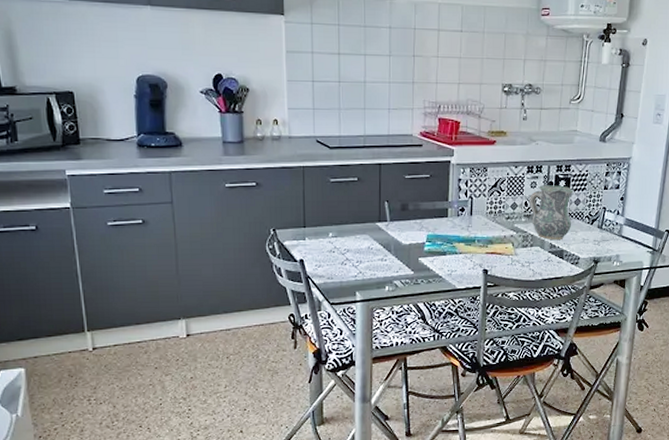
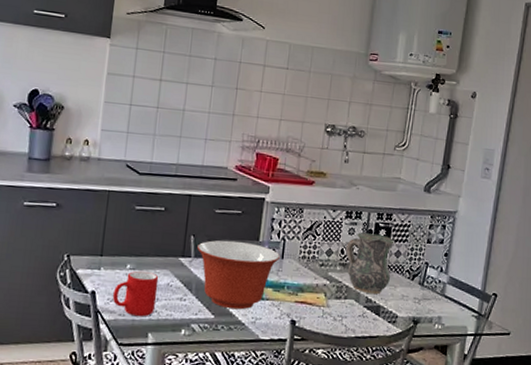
cup: none [319,237,360,279] -> present [112,270,159,317]
mixing bowl: none [392,203,470,265] -> present [197,240,281,310]

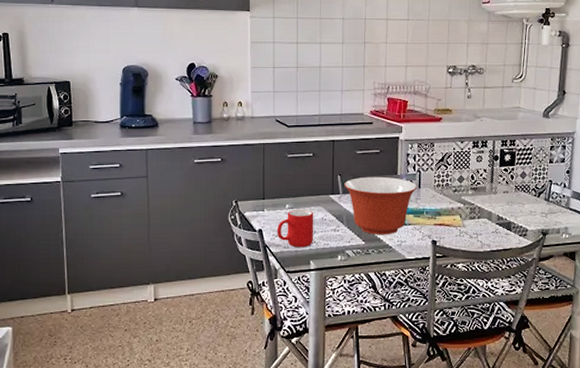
pitcher: present [346,232,395,295] -> none [476,159,519,213]

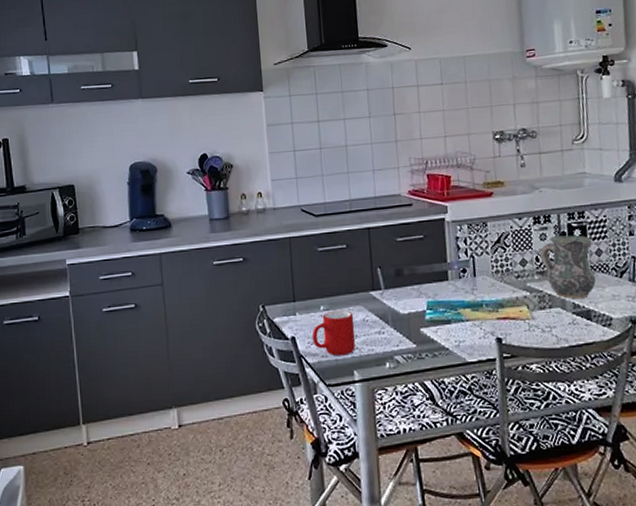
mixing bowl: present [344,176,418,235] -> none [386,266,473,336]
pitcher: none [476,159,519,213] -> present [540,235,596,299]

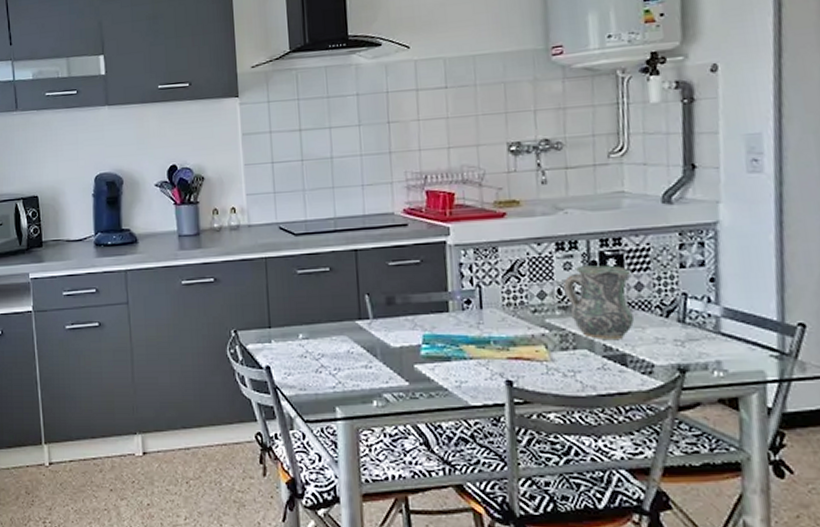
cup: present [312,310,355,356] -> none [289,339,338,390]

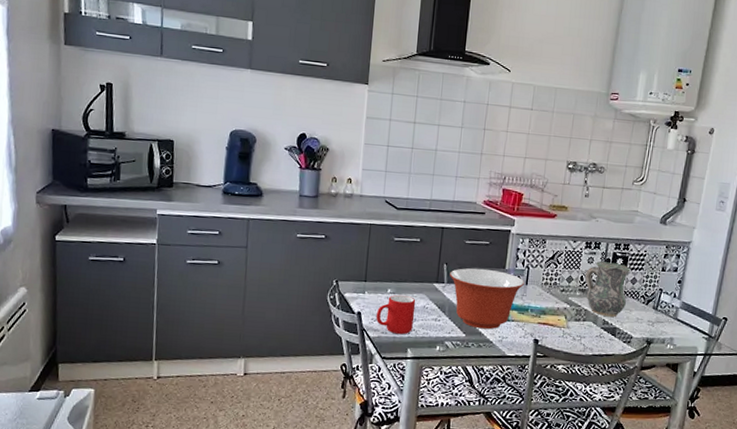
cup: none [289,339,338,390] -> present [376,294,416,335]
mixing bowl: none [375,294,479,373] -> present [450,268,525,330]

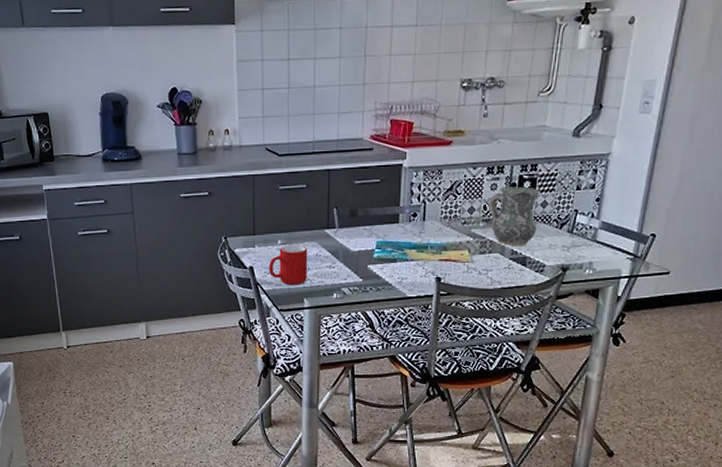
mixing bowl: present [450,268,525,330] -> none [341,208,422,272]

